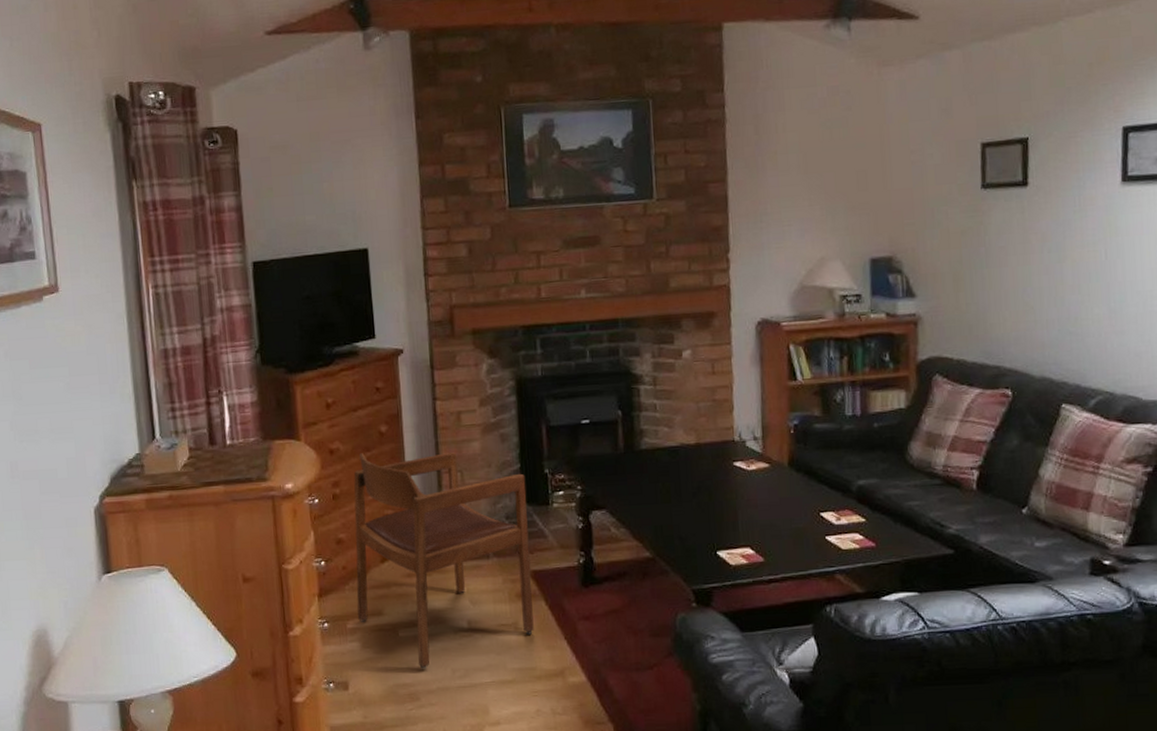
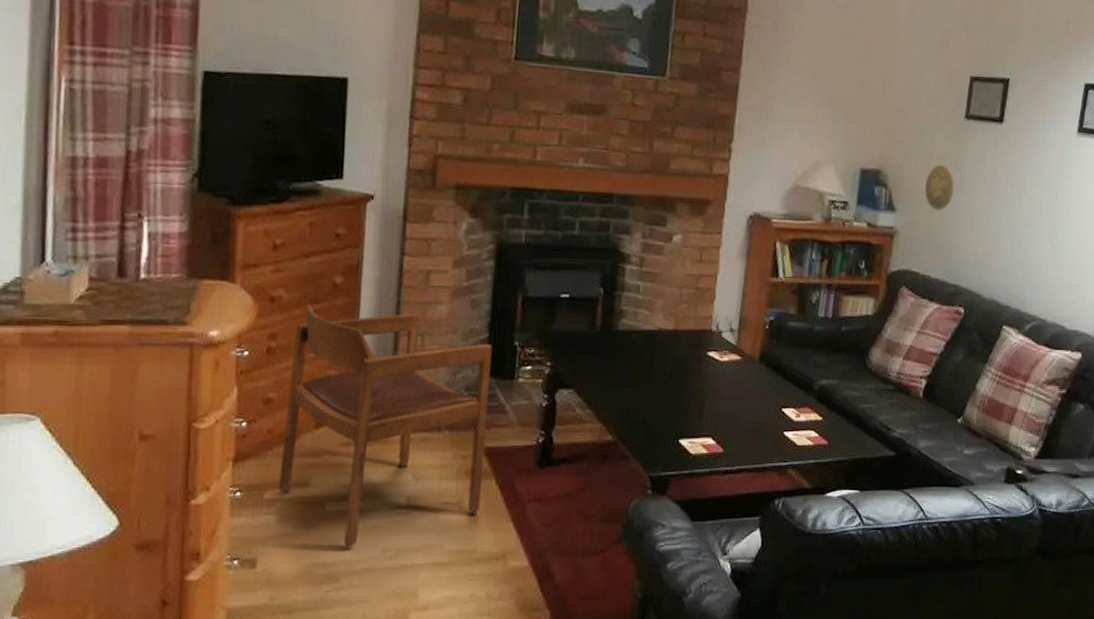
decorative plate: none [945,241,980,290] -> present [925,164,955,210]

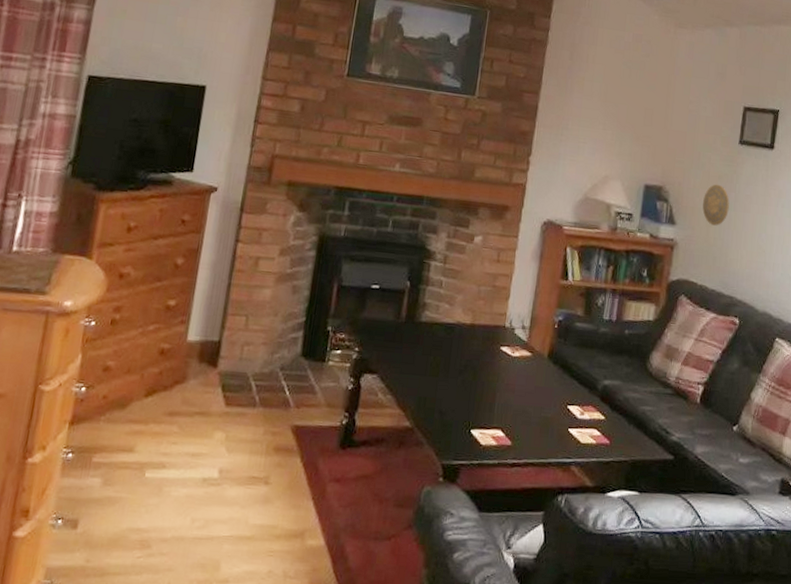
armchair: present [279,304,493,548] -> none [106,282,308,515]

